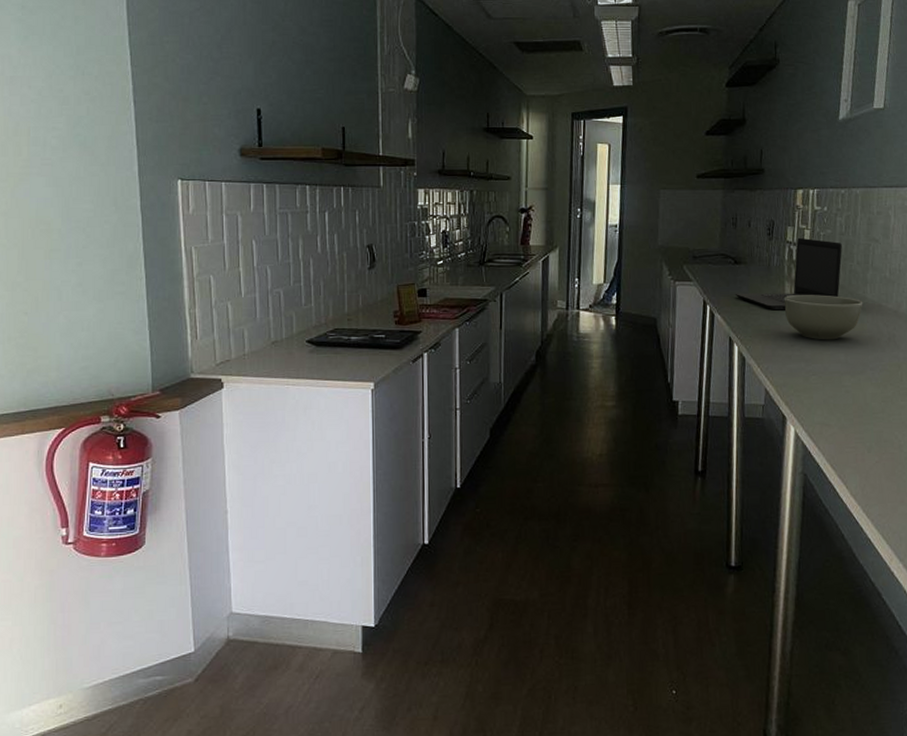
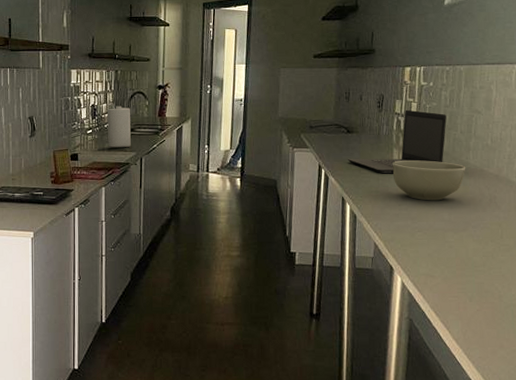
paper towel holder: none [460,232,489,282] -> present [106,105,131,148]

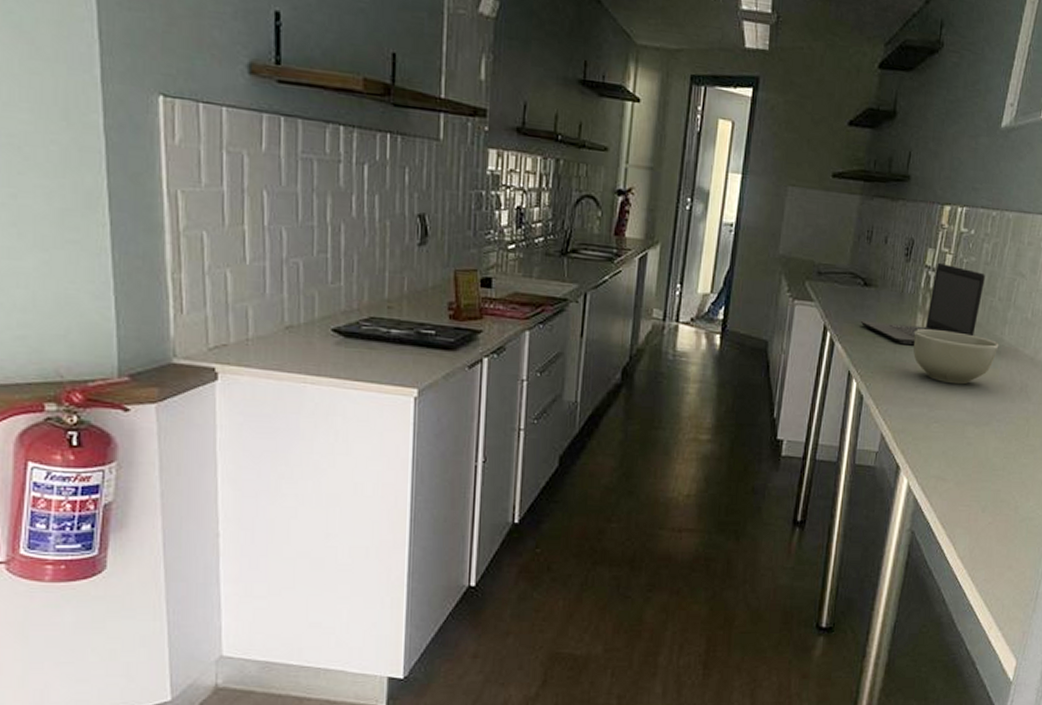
paper towel holder: present [106,105,131,148] -> none [538,212,574,277]

